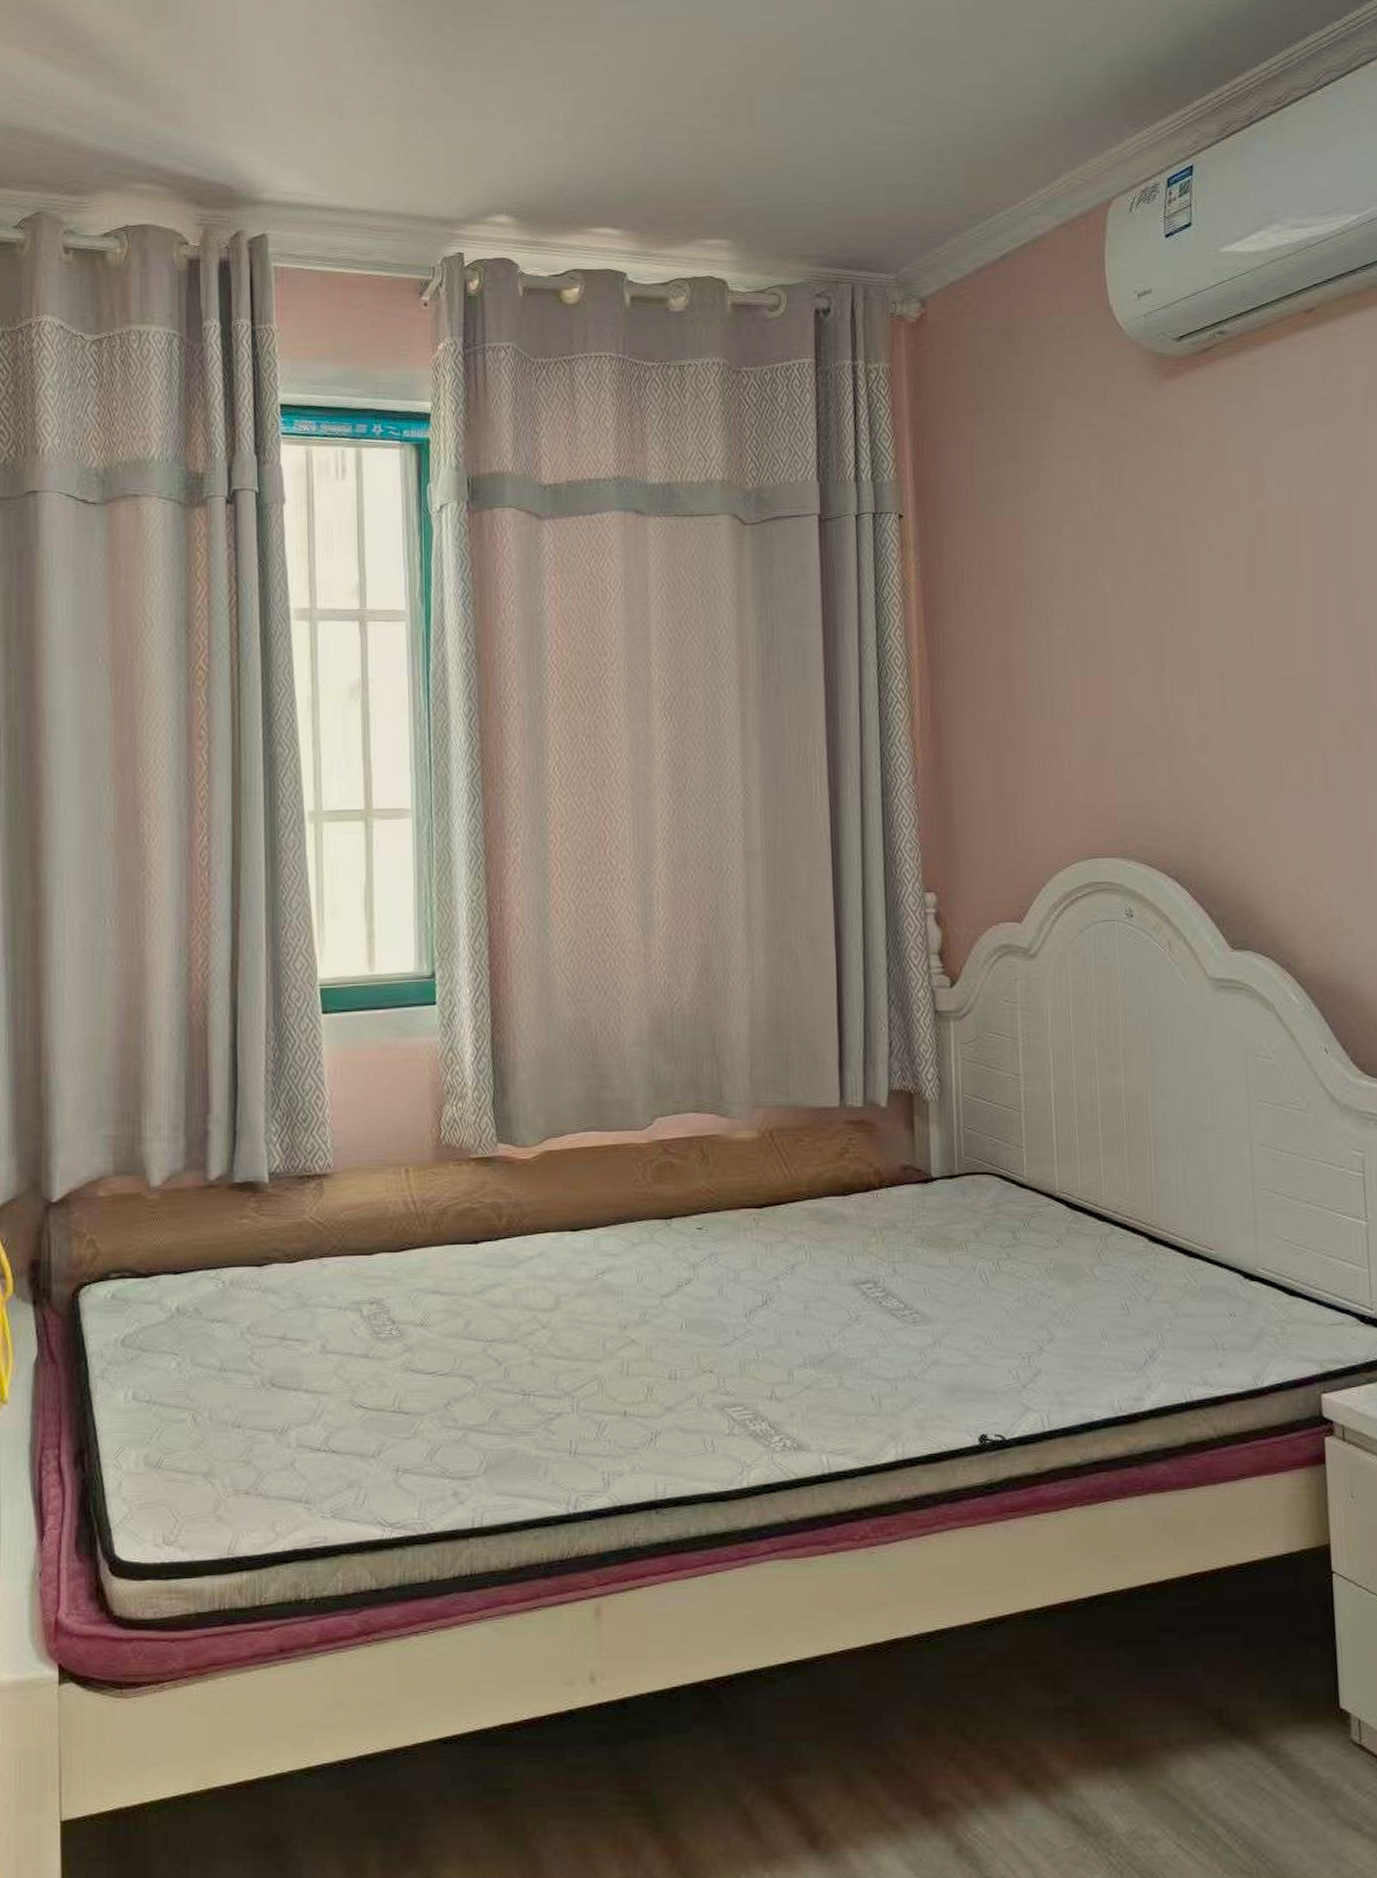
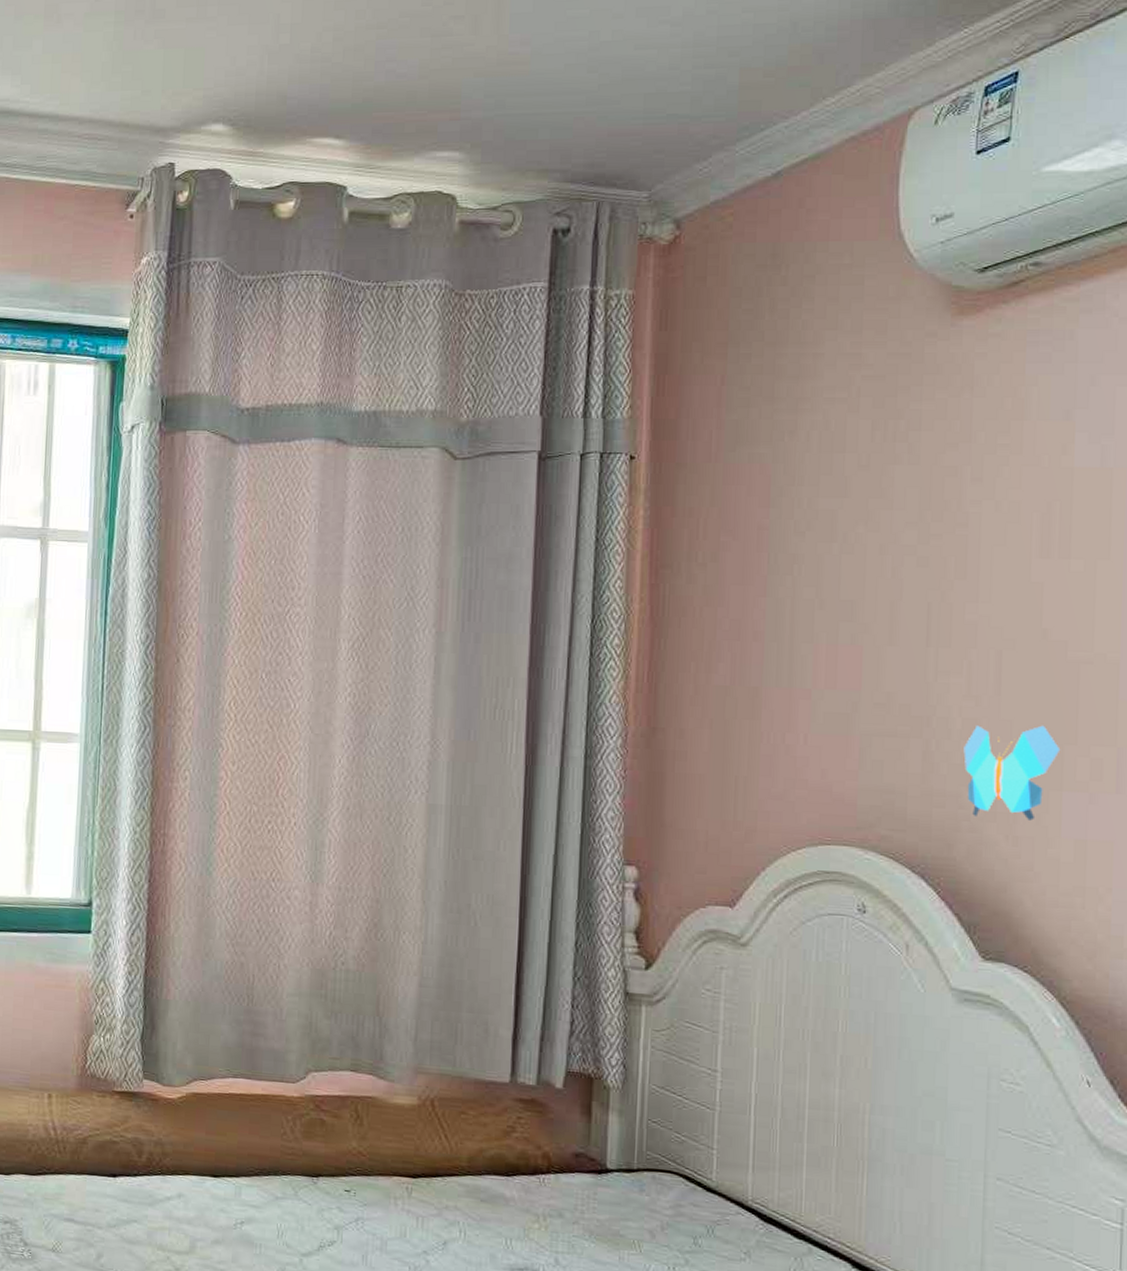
decorative butterfly: none [1200,737,1278,823] -> present [963,725,1061,821]

